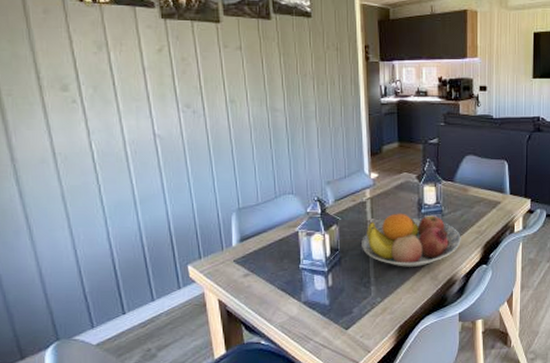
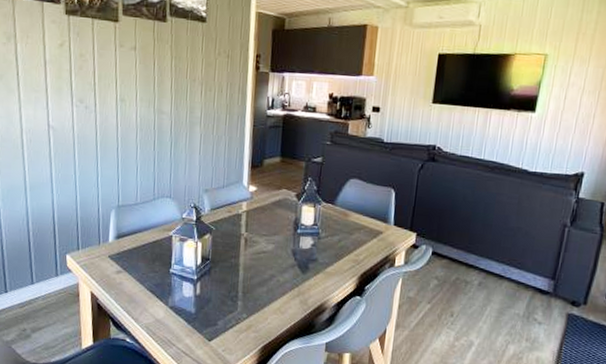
fruit bowl: present [362,213,461,267] -> none [233,229,337,288]

